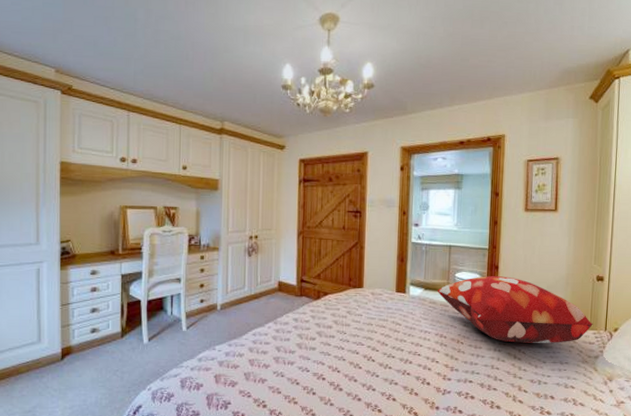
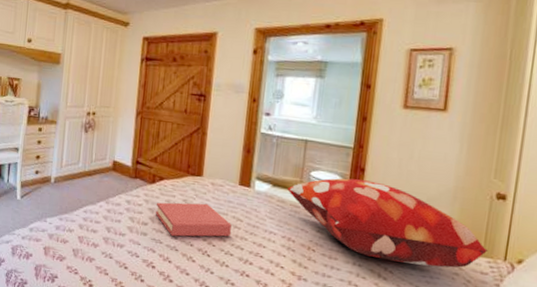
hardback book: none [322,313,392,347] -> present [156,202,232,237]

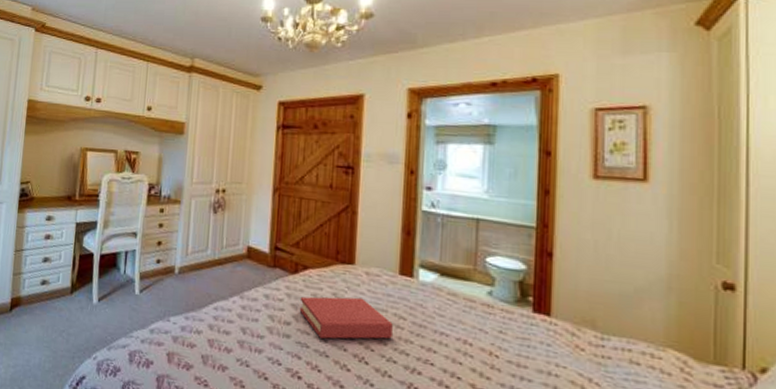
decorative pillow: present [287,178,488,268] -> none [459,264,719,379]

